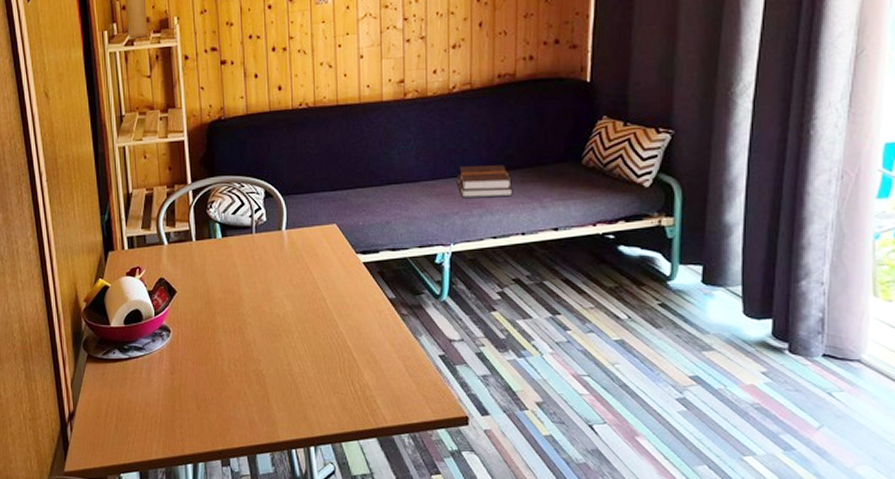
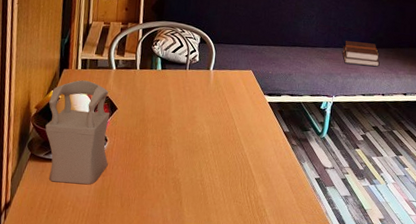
bag: none [98,262,175,386] -> present [45,80,110,185]

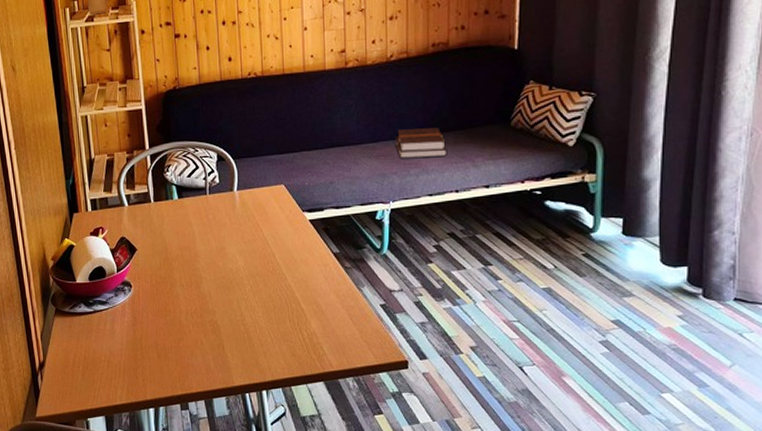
bag: present [45,80,110,185] -> none [65,222,137,337]

